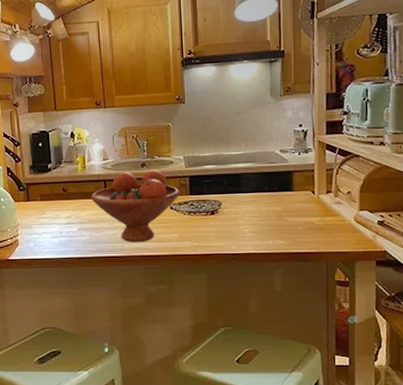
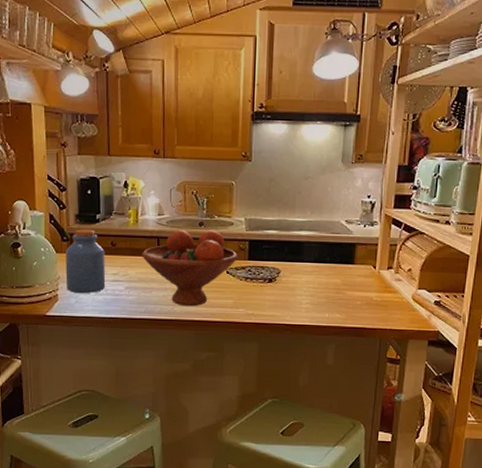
jar: none [23,178,60,238] -> present [65,229,106,294]

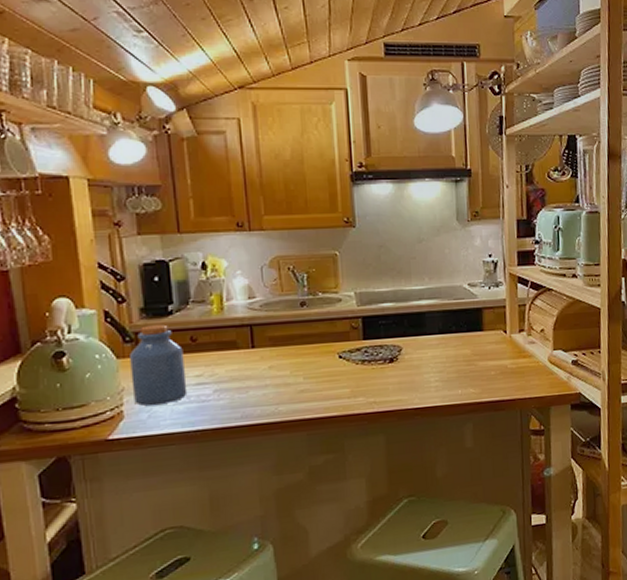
fruit bowl: present [142,230,239,307] -> none [231,309,352,404]

